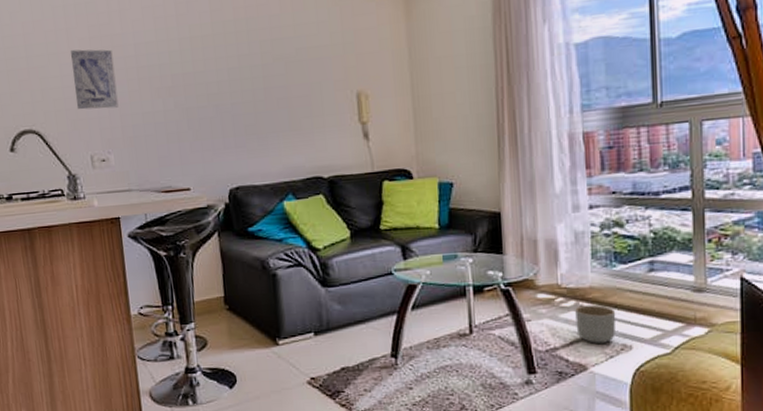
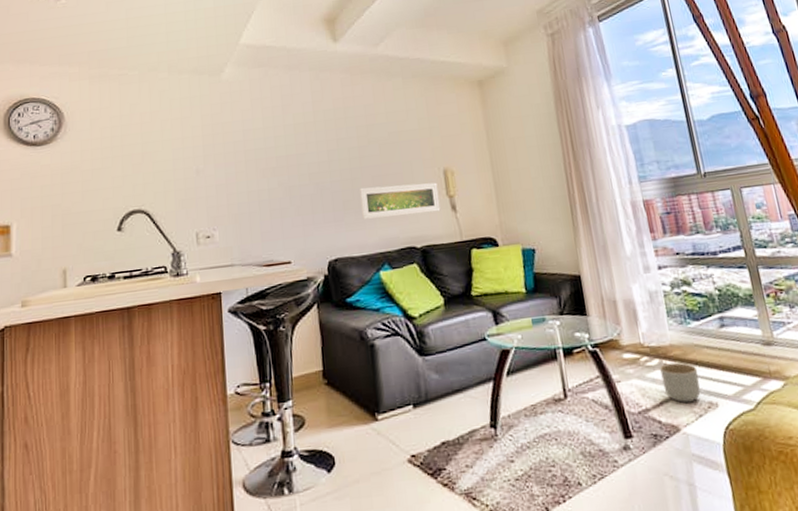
wall art: present [70,49,119,110] -> none [183,135,226,190]
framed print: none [263,107,352,146] -> present [360,182,441,219]

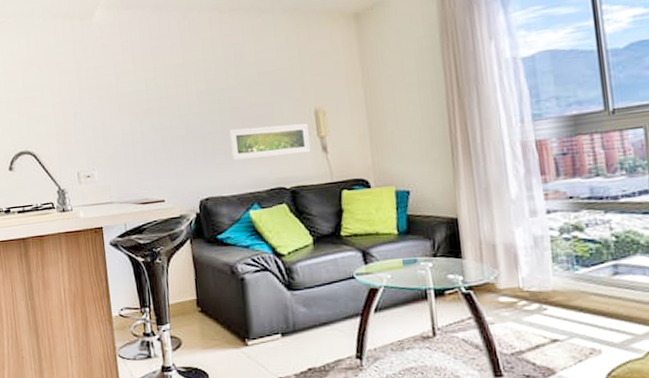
planter: present [660,362,701,403] -> none [539,308,583,347]

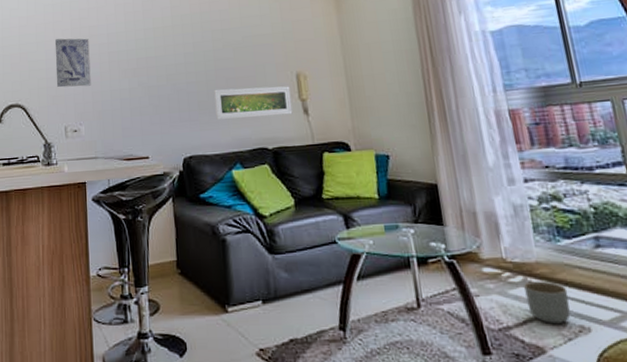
wall art: none [60,79,102,133] -> present [54,38,91,88]
planter: none [539,308,583,347] -> present [524,281,571,324]

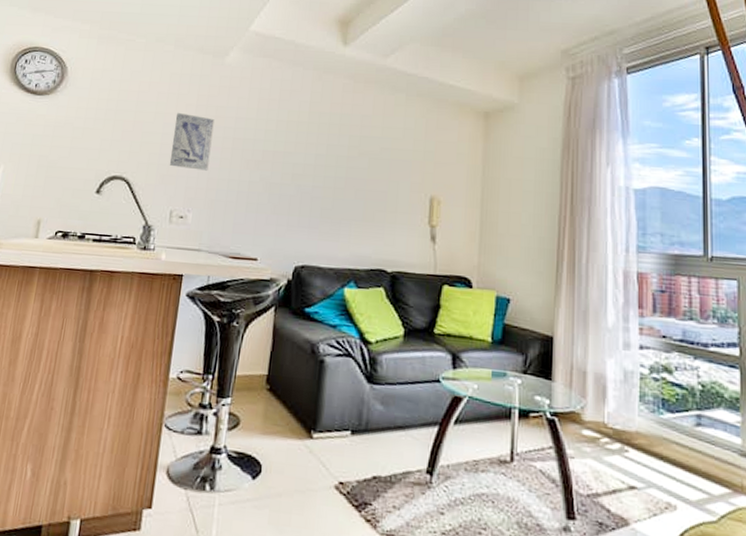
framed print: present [214,86,293,120] -> none [338,198,421,239]
planter: present [524,281,571,324] -> none [620,450,662,498]

